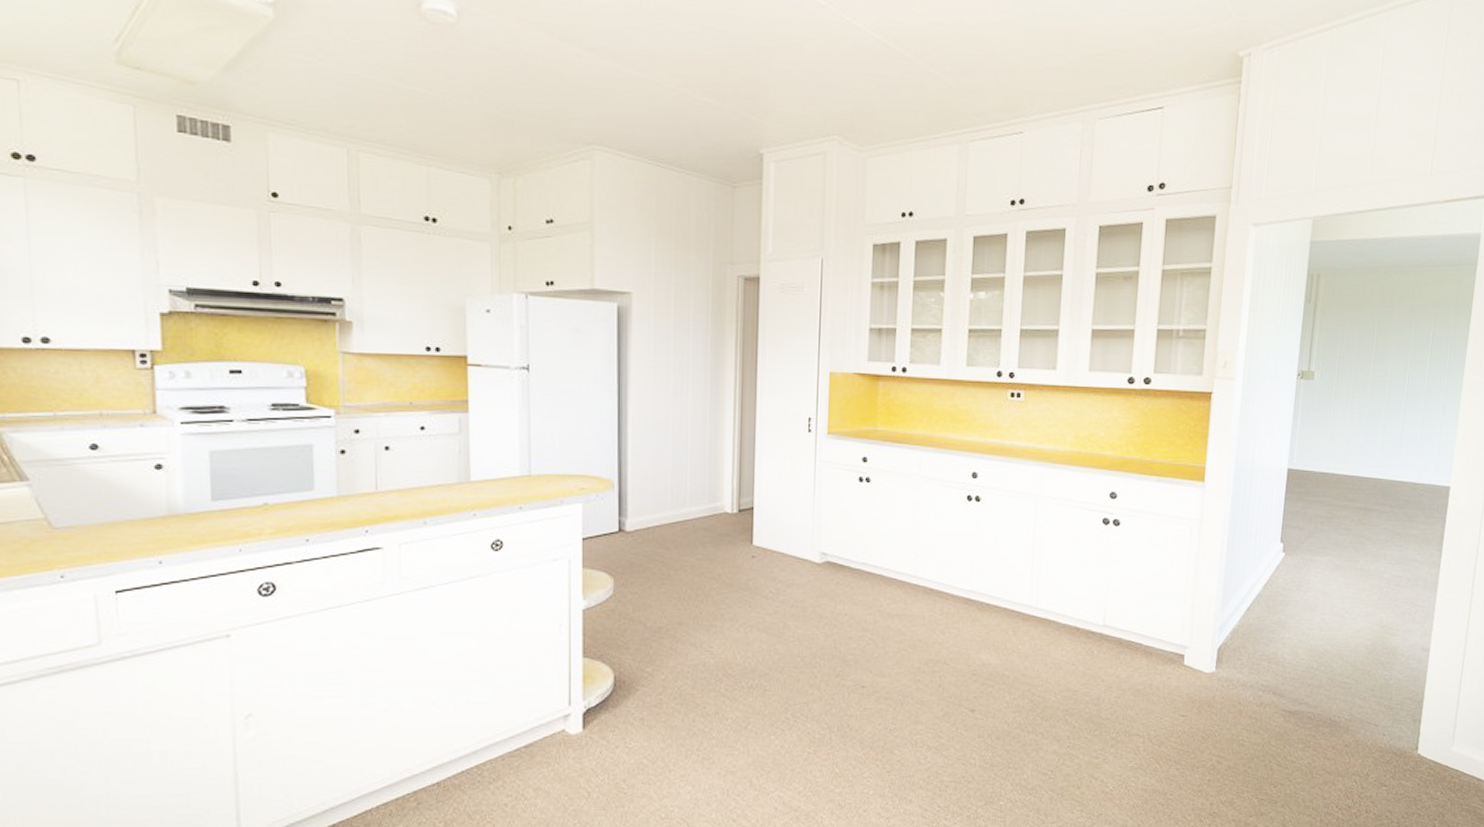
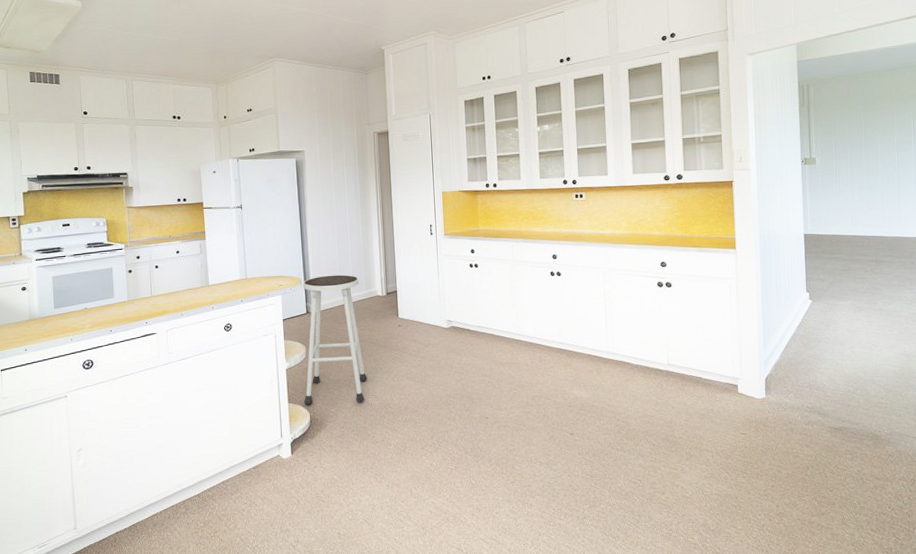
stool: none [607,479,701,662] -> present [302,274,367,405]

